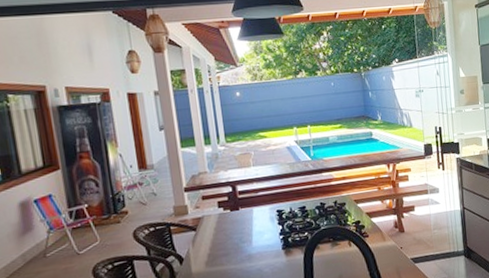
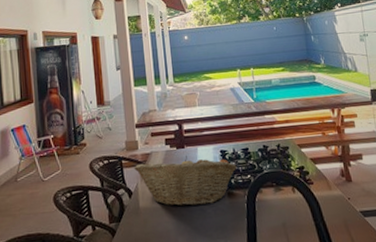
fruit basket: none [184,218,294,269] -> present [134,156,237,207]

